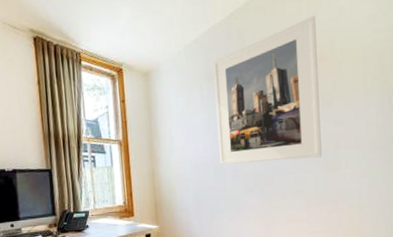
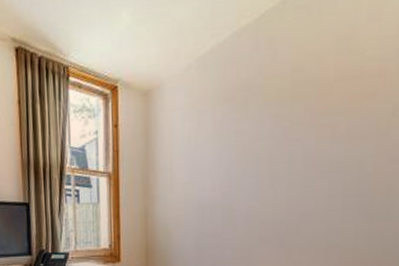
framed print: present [213,15,322,165] -> none [229,15,380,207]

